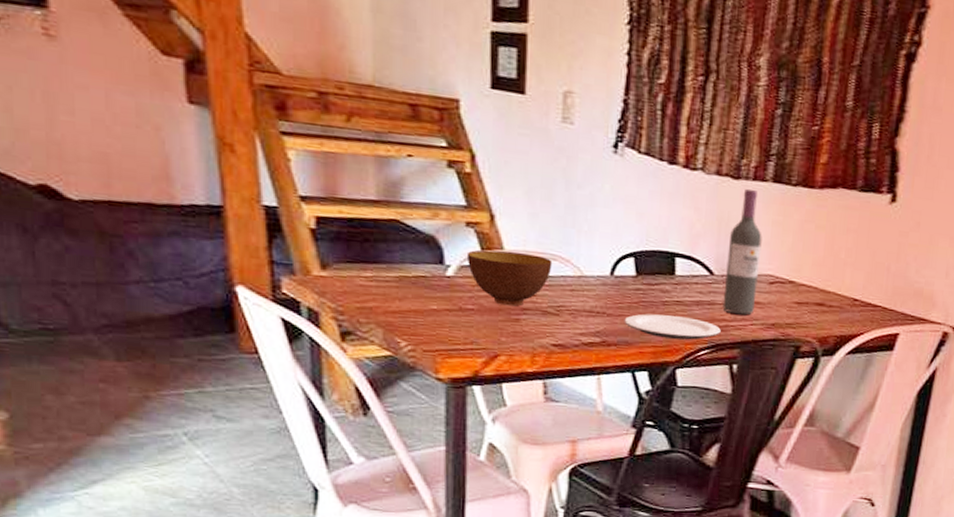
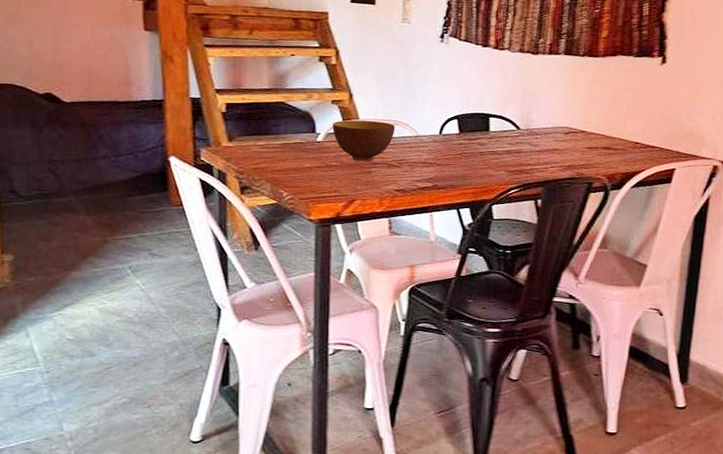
plate: present [624,313,721,340] -> none [450,162,527,182]
wine bottle: present [722,188,762,315] -> none [528,61,558,160]

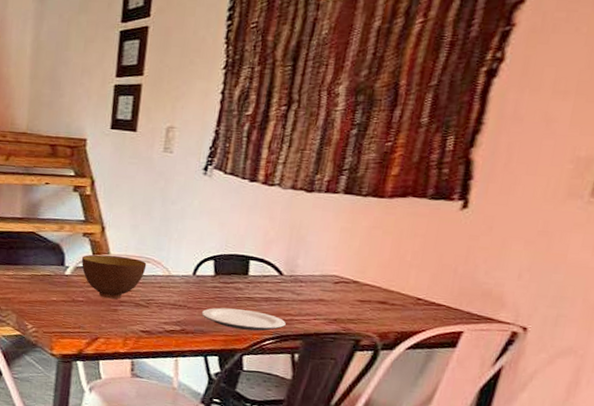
plate: none [450,162,527,182] -> present [201,307,286,331]

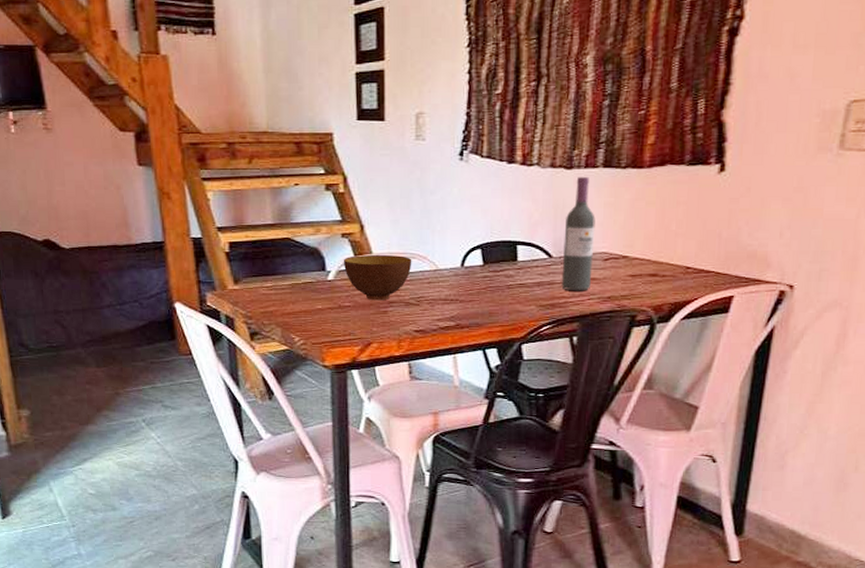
plate: present [201,307,286,331] -> none [474,297,561,318]
wine bottle: none [289,200,331,311] -> present [561,176,595,291]

